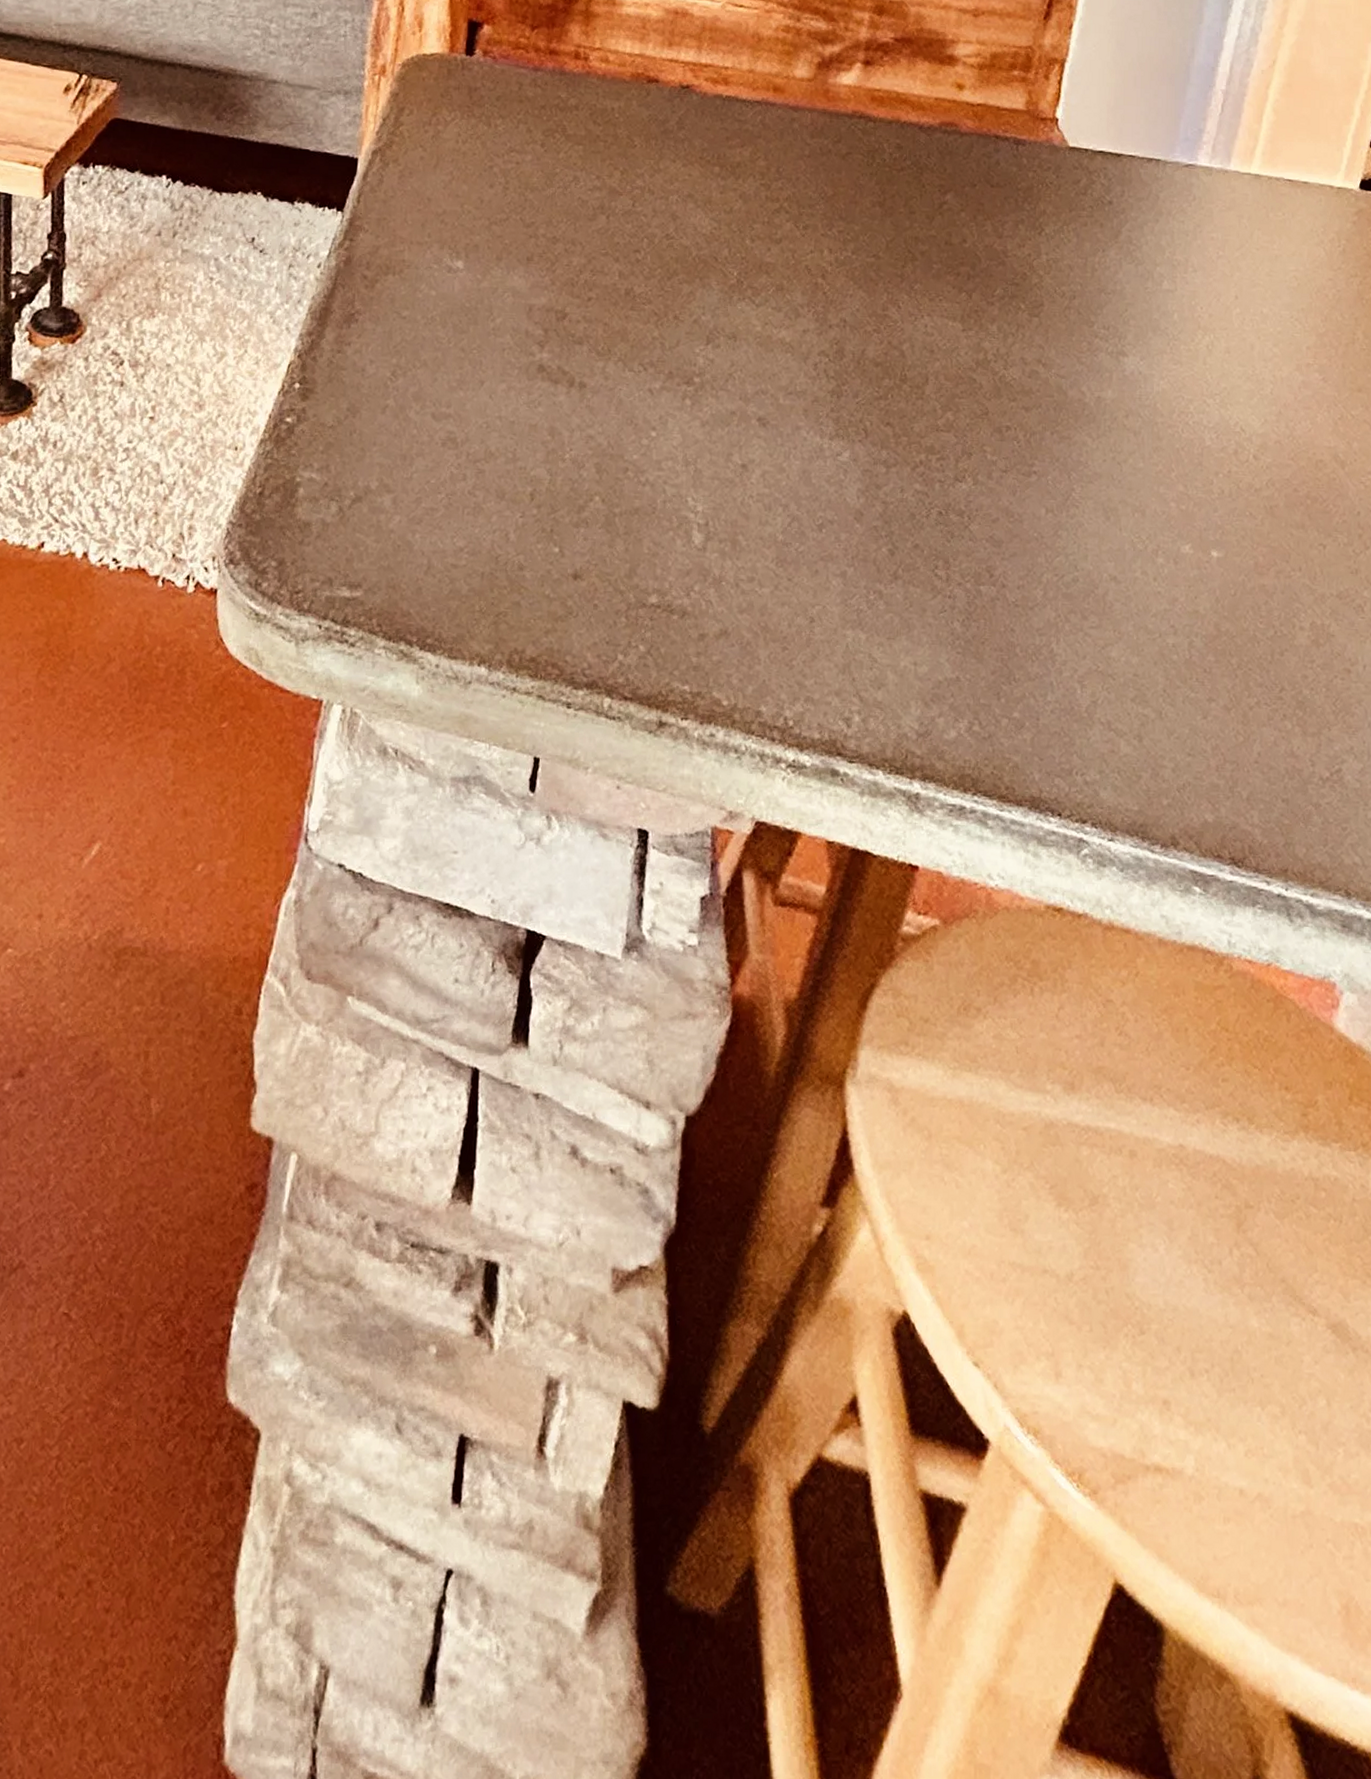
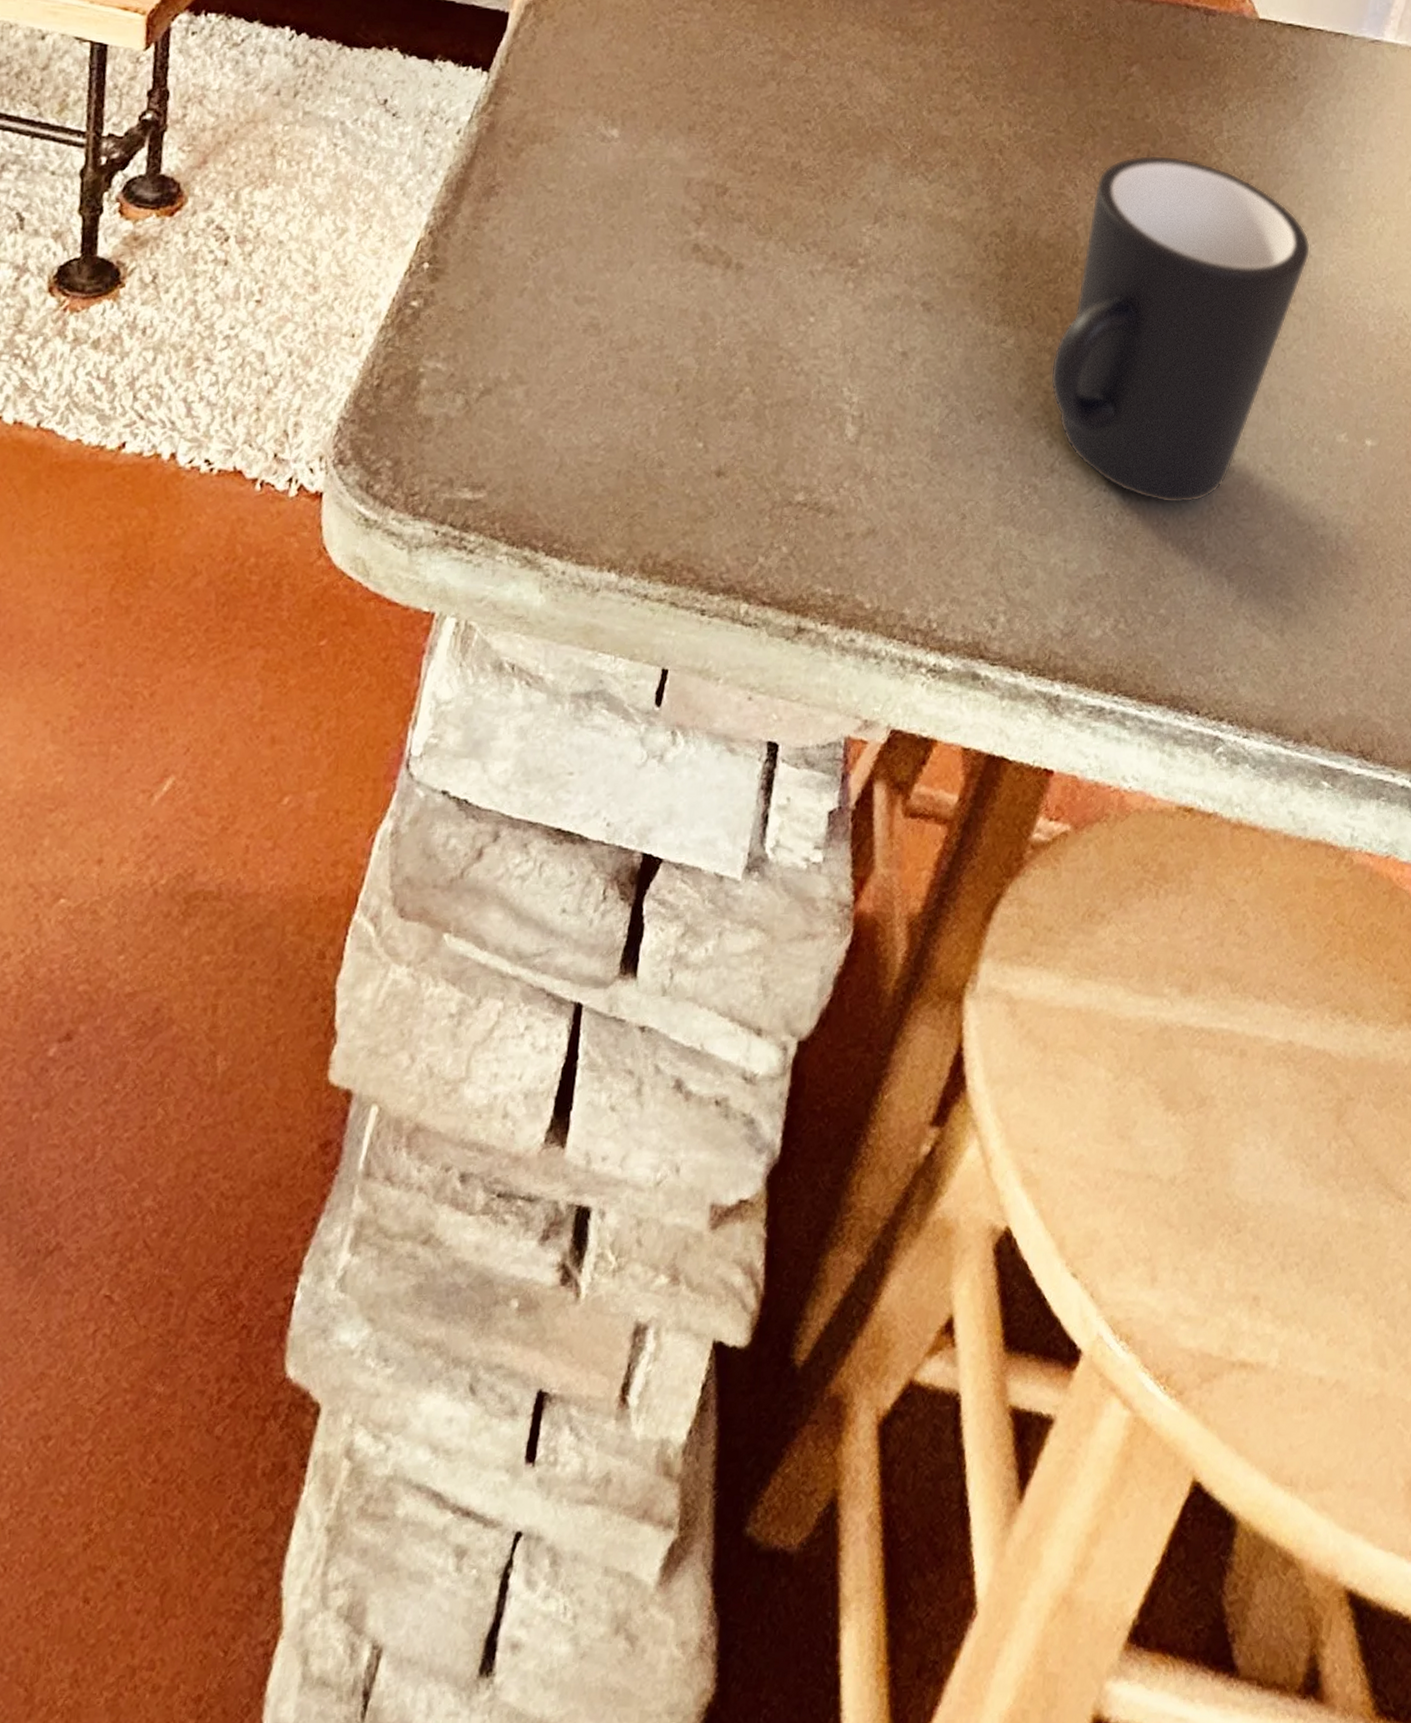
mug: none [887,277,1139,611] -> present [1050,154,1311,504]

